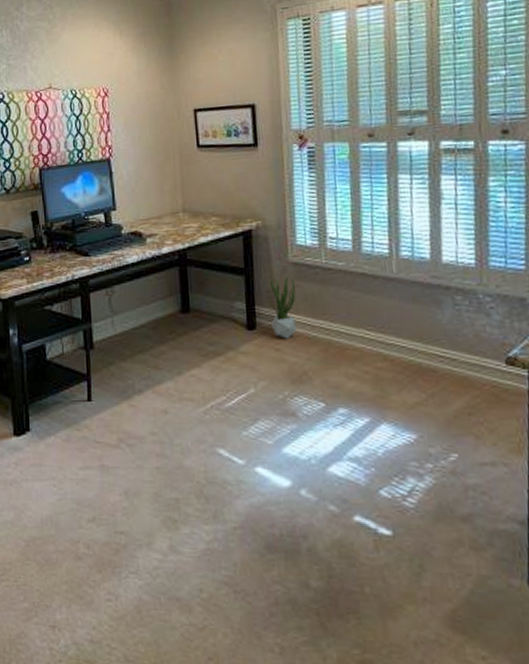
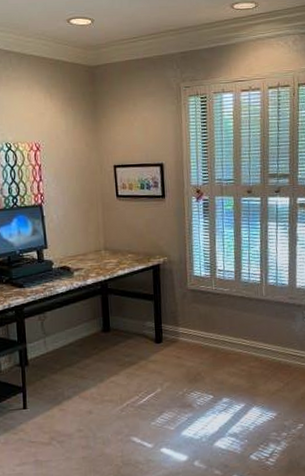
potted plant: present [267,276,297,339] -> none [171,300,194,349]

